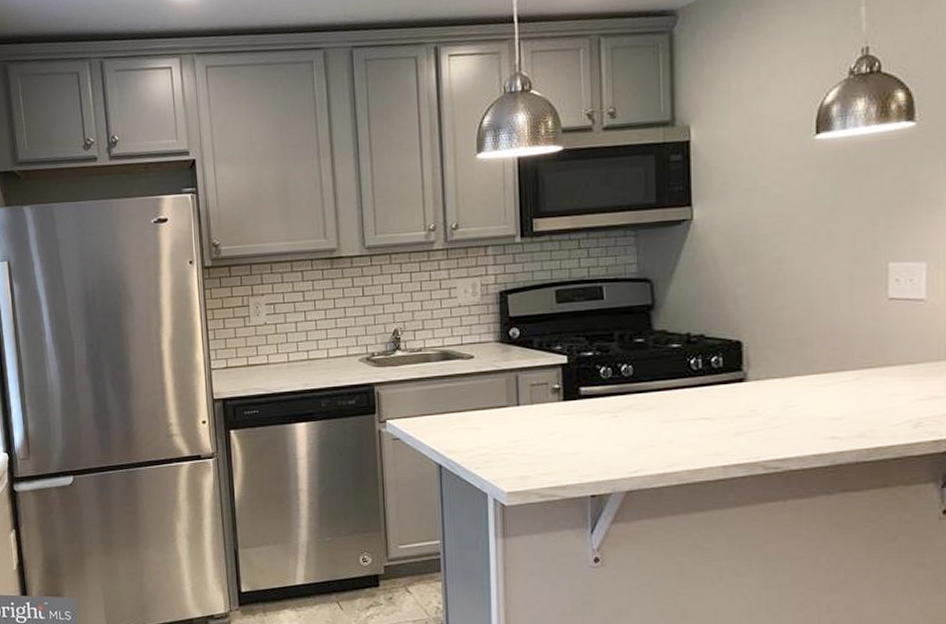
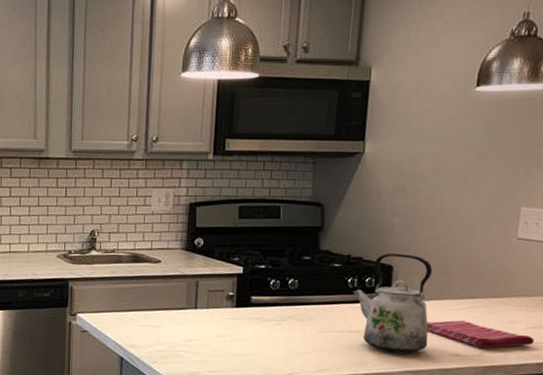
kettle: none [697,326,795,440] -> present [352,253,433,354]
dish towel: none [791,398,926,427] -> present [426,320,534,348]

